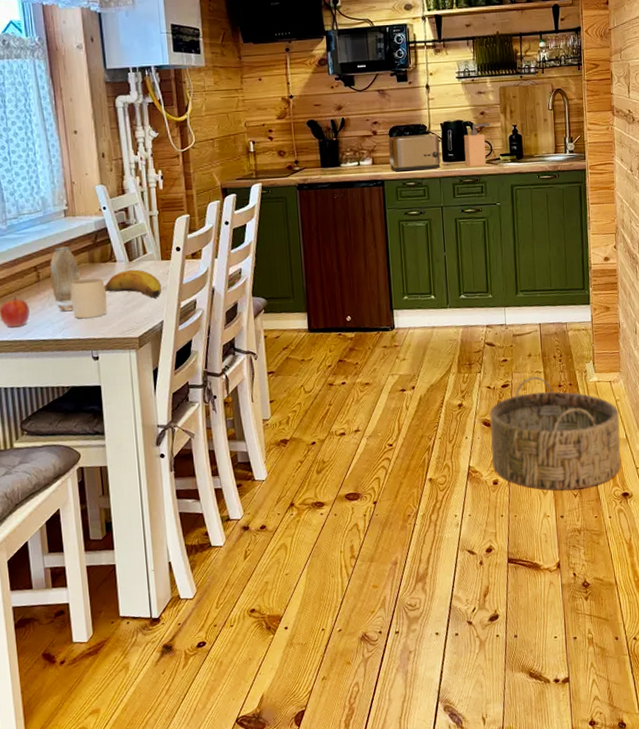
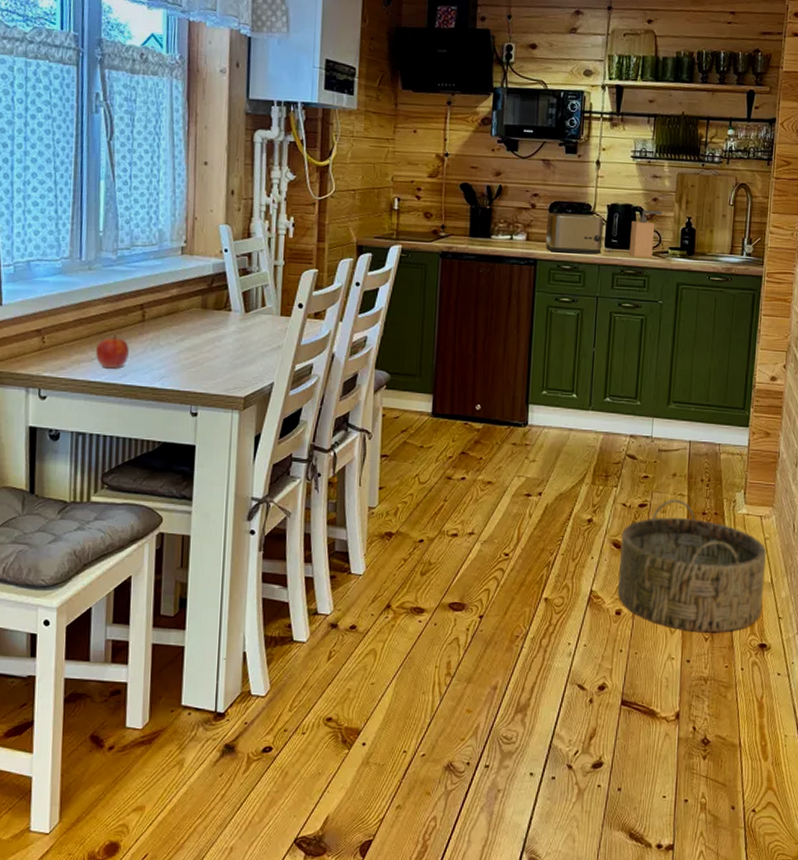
vase: present [50,246,80,312] -> none [156,286,190,359]
mug: present [70,277,107,319] -> none [175,324,216,370]
fruit: present [103,269,162,298] -> none [213,321,276,356]

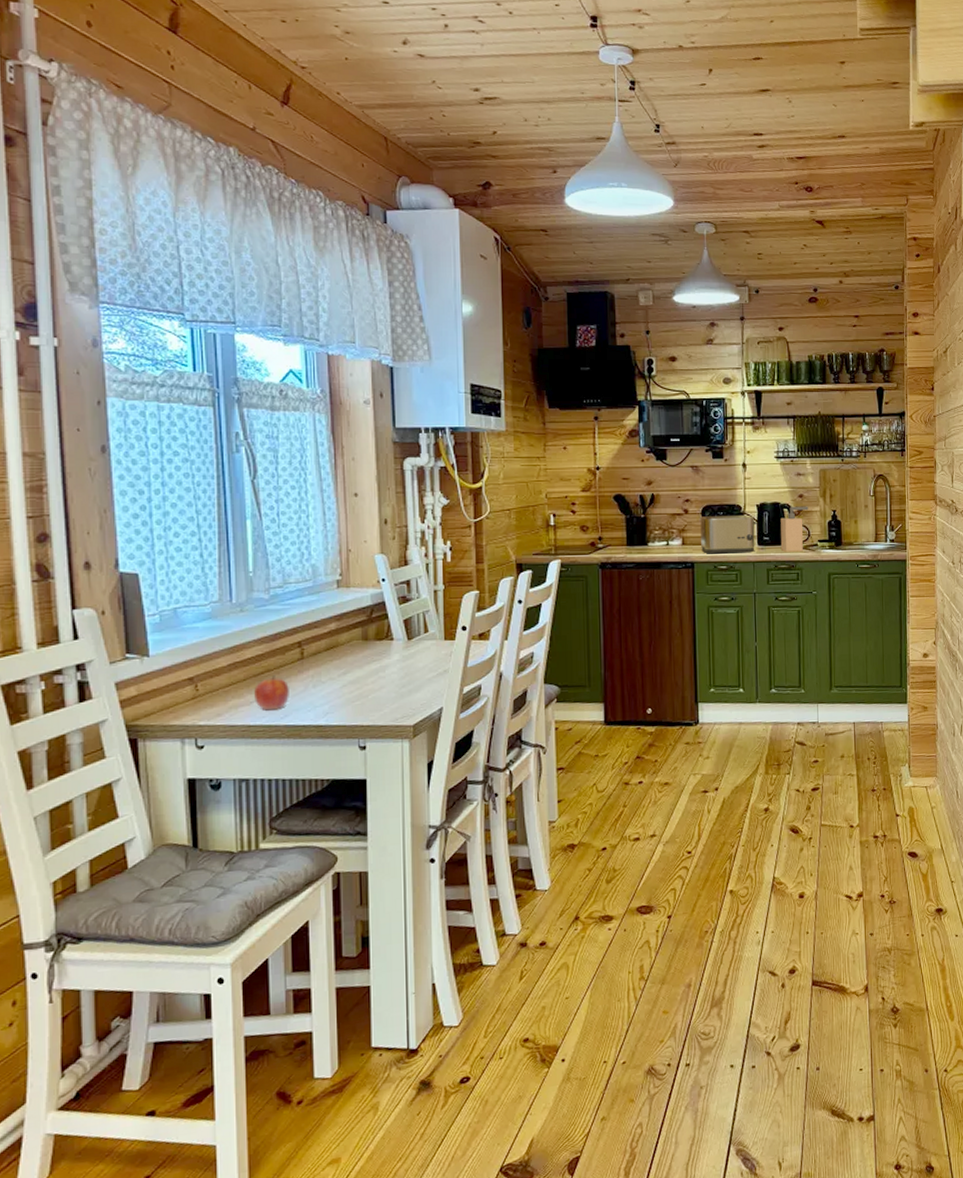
basket: present [618,499,766,633] -> none [798,779,936,905]

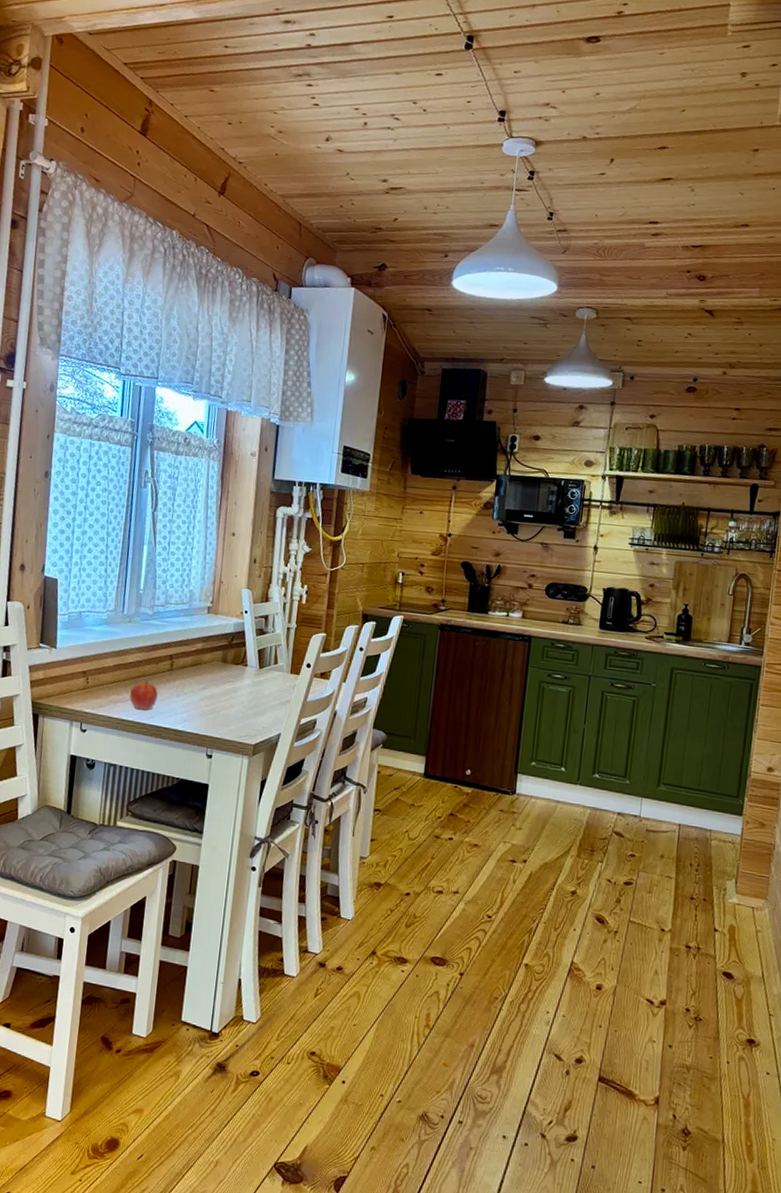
toaster: present [700,514,757,554] -> none [540,593,601,635]
soap dispenser: present [781,506,809,553] -> none [624,594,659,642]

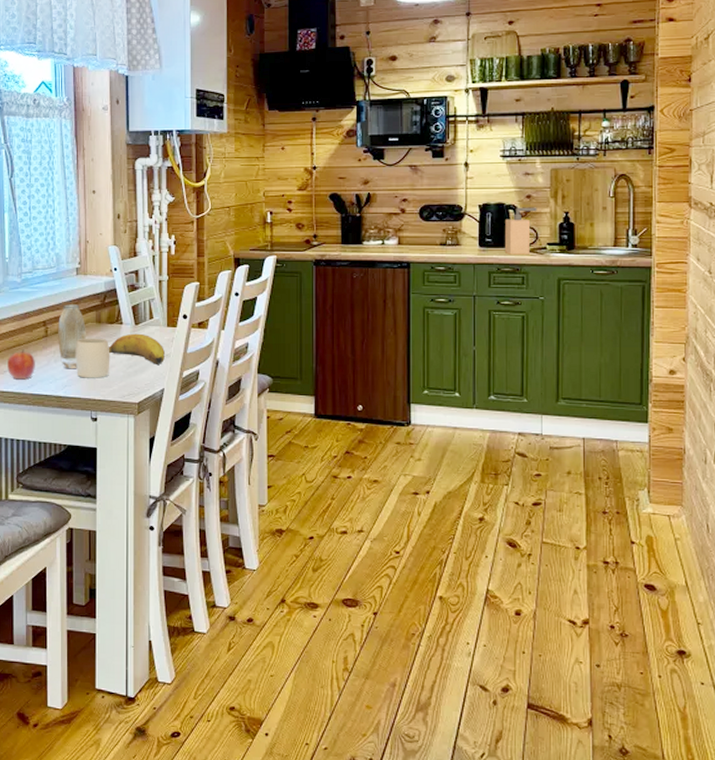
vase: none [182,641,211,705] -> present [58,304,86,369]
mug: none [197,675,232,717] -> present [75,338,110,378]
fruit: none [230,676,285,710] -> present [108,333,165,364]
soap dispenser: none [624,594,659,642] -> present [505,207,537,256]

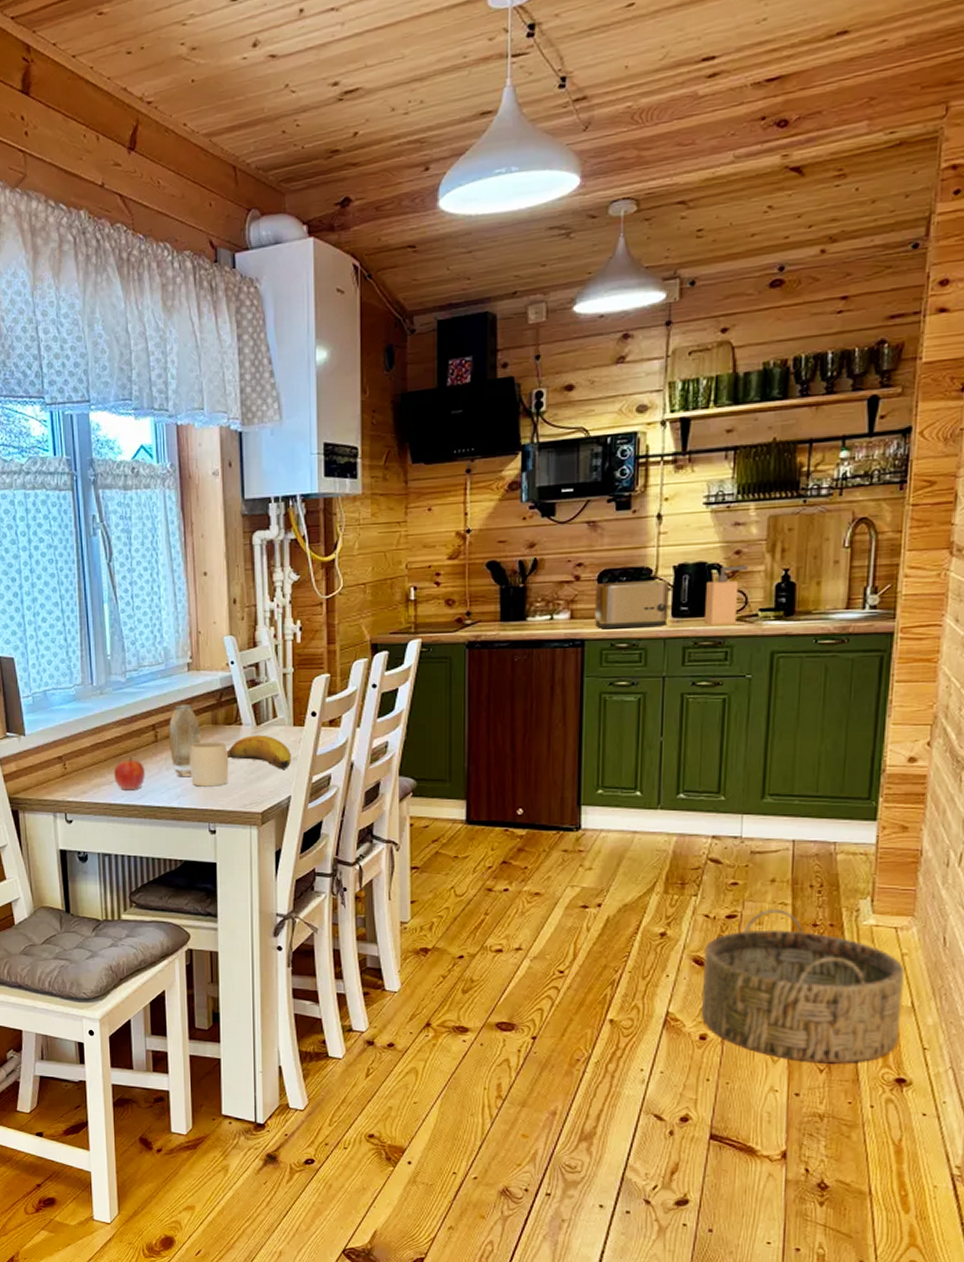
toaster: none [418,215,479,255] -> present [595,579,672,630]
basket: none [516,497,678,637] -> present [702,909,904,1064]

